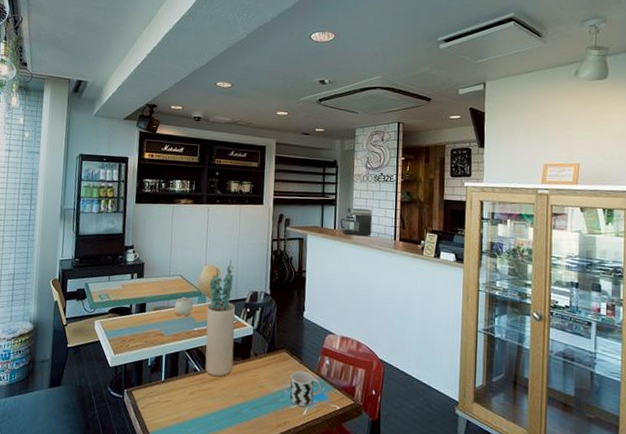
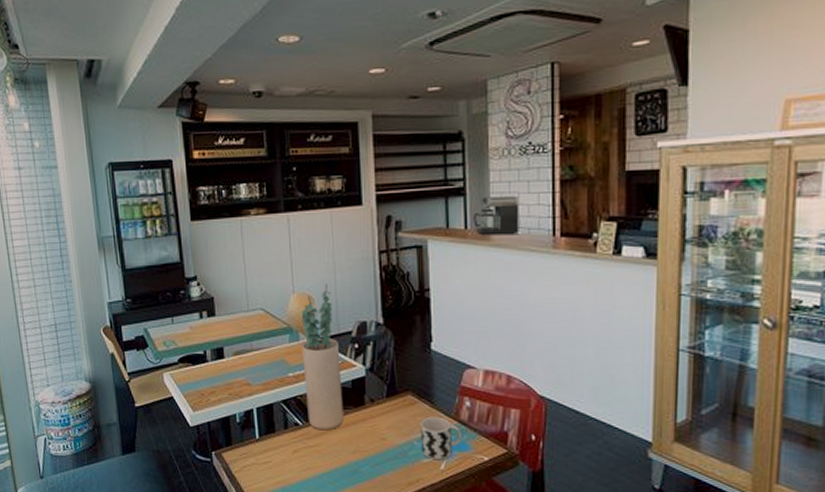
sugar bowl: present [174,297,194,317] -> none [259,335,284,360]

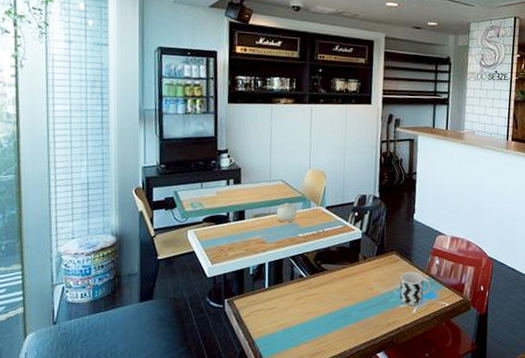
sugar bowl: none [259,335,284,360] -> present [276,202,298,223]
vase: present [301,283,343,431] -> none [311,163,343,282]
coffee maker: present [473,196,519,236] -> none [452,107,486,136]

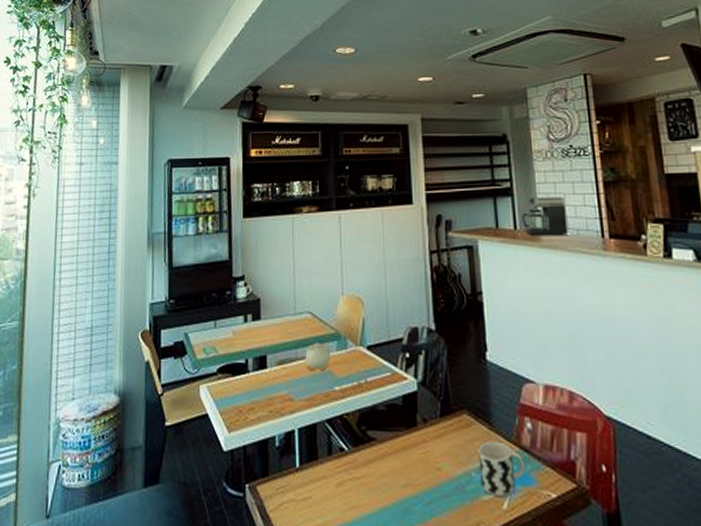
coffee maker: none [452,107,486,136] -> present [522,197,568,237]

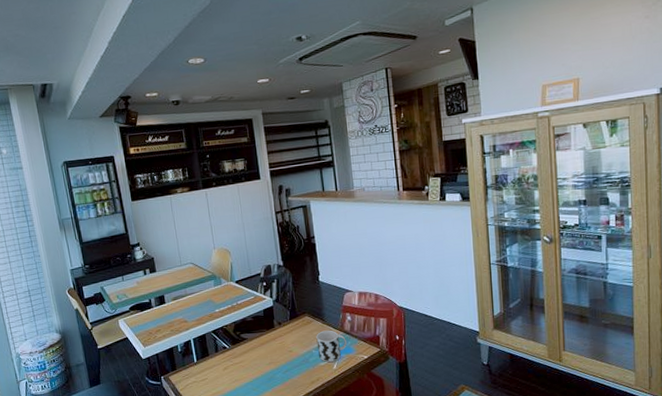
sugar bowl: present [305,342,331,371] -> none [192,282,211,302]
coffee maker: present [522,197,568,237] -> none [341,164,374,195]

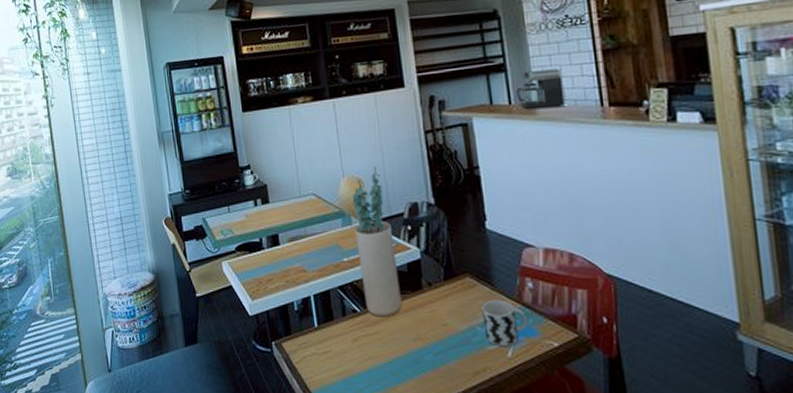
vase: none [221,239,260,351] -> present [352,166,402,317]
coffee maker: none [341,164,374,195] -> present [516,68,565,110]

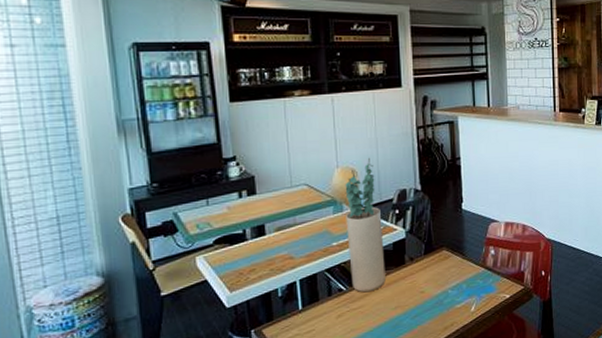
cup: present [481,299,527,347] -> none [454,266,488,304]
coffee maker: present [516,68,565,110] -> none [494,80,529,112]

